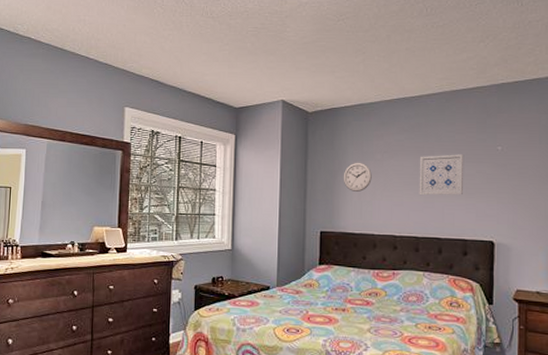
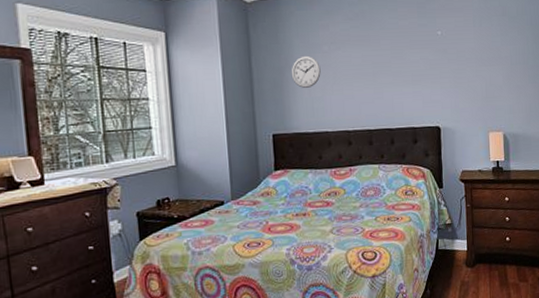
wall art: present [419,154,464,196] -> none [366,41,409,87]

